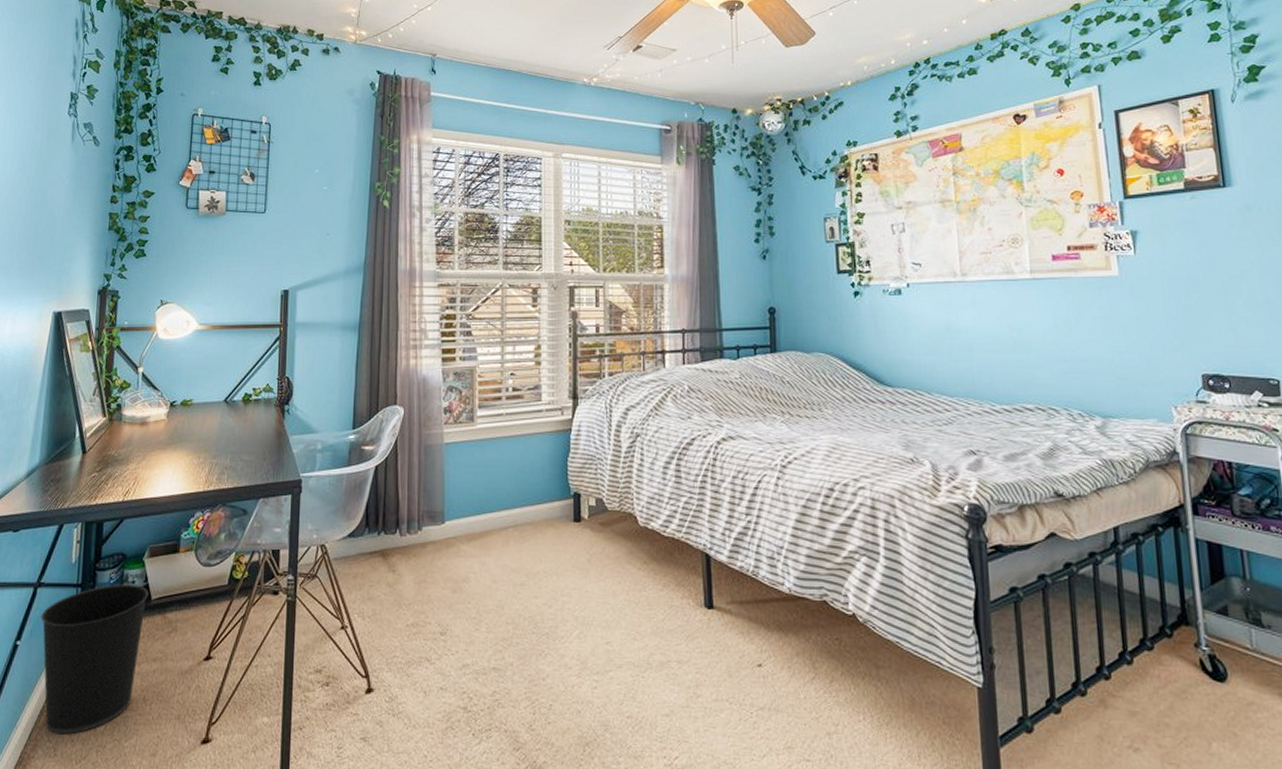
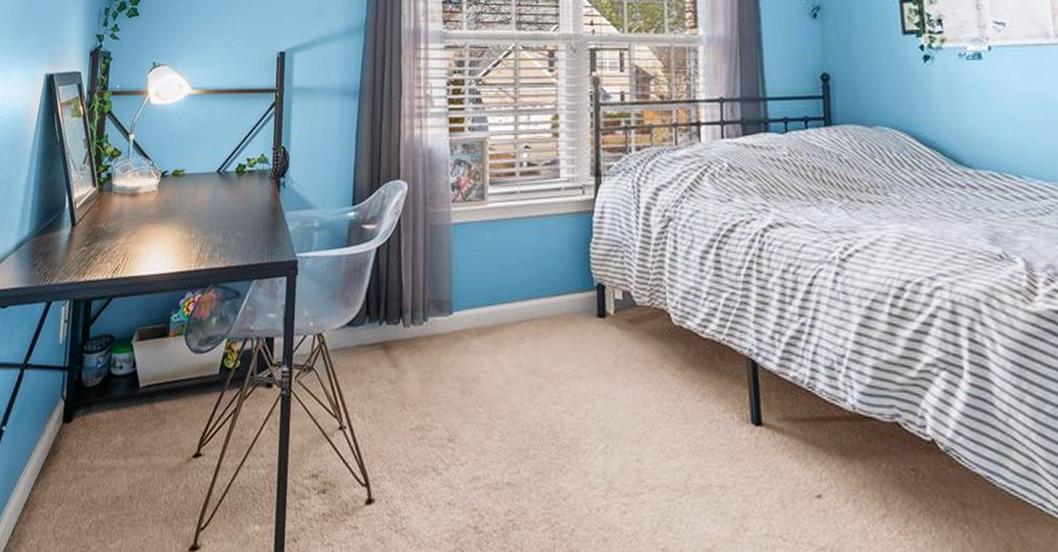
wastebasket: present [40,584,149,735] -> none [27,369,137,532]

